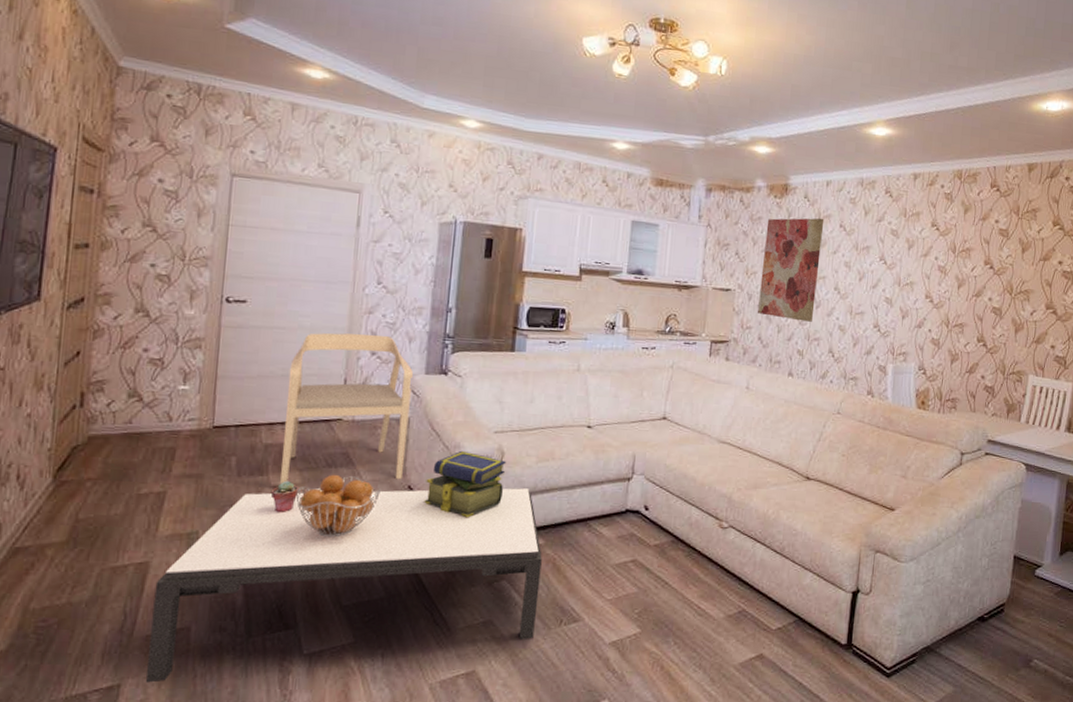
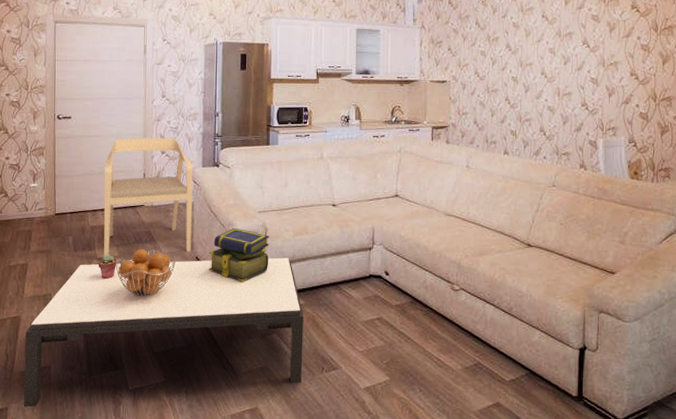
wall art: present [758,218,825,322] -> none [472,11,527,105]

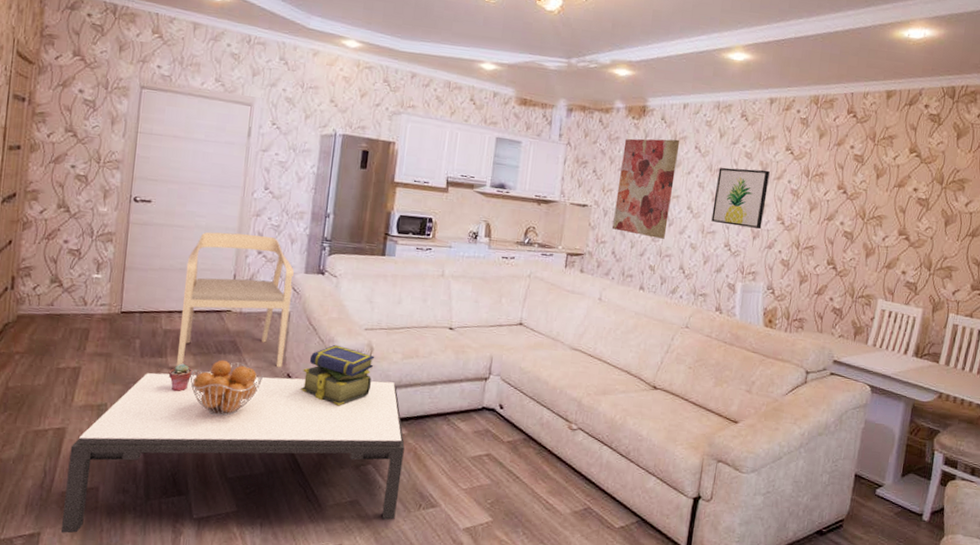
wall art: none [472,11,527,105] -> present [612,138,680,239]
wall art: none [566,30,618,86] -> present [711,167,770,229]

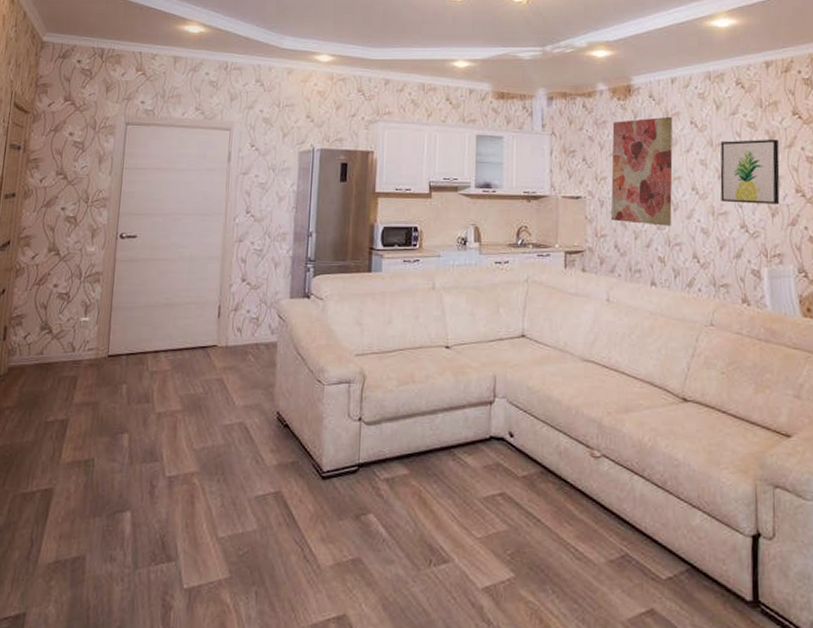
coffee table: present [60,373,405,533] -> none [46,413,408,613]
potted succulent: present [168,364,193,392] -> none [155,408,180,441]
armchair: present [177,232,294,368] -> none [164,261,279,411]
fruit basket: present [189,359,264,417] -> none [177,400,253,466]
stack of books: present [301,344,375,406] -> none [292,374,368,446]

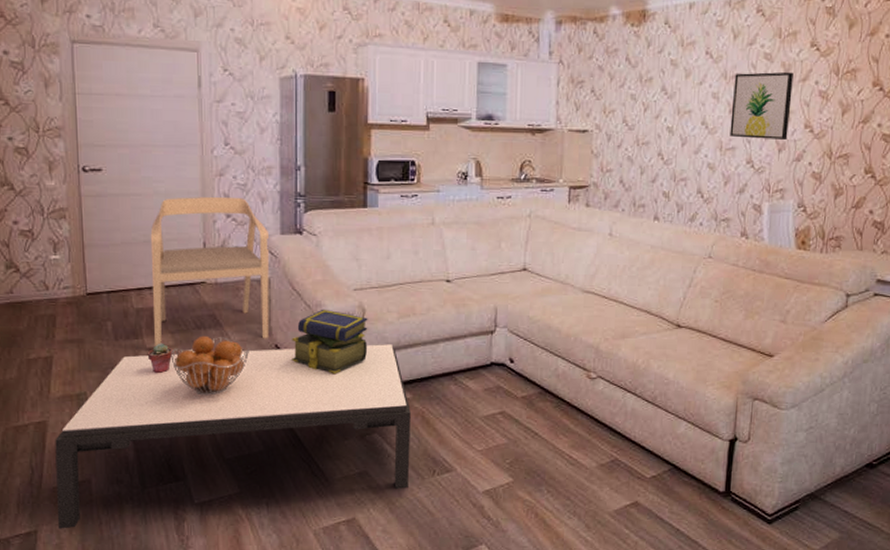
coffee table: none [46,413,408,613] -> present [55,344,411,529]
potted succulent: none [155,408,180,441] -> present [147,344,173,374]
armchair: none [164,261,279,411] -> present [150,196,270,346]
fruit basket: none [177,400,253,466] -> present [170,335,250,396]
stack of books: none [292,374,368,446] -> present [292,309,368,375]
wall art: present [611,116,673,226] -> none [618,45,688,161]

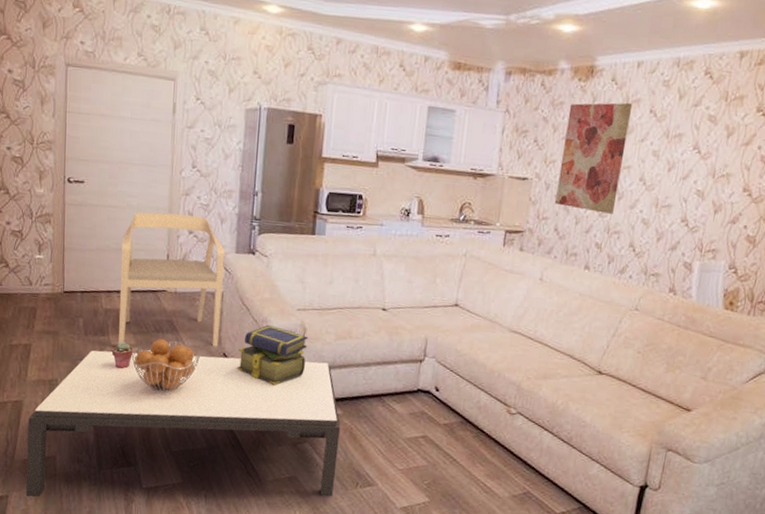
wall art: none [618,45,688,161] -> present [555,102,633,214]
wall art: present [730,71,794,140] -> none [666,133,737,202]

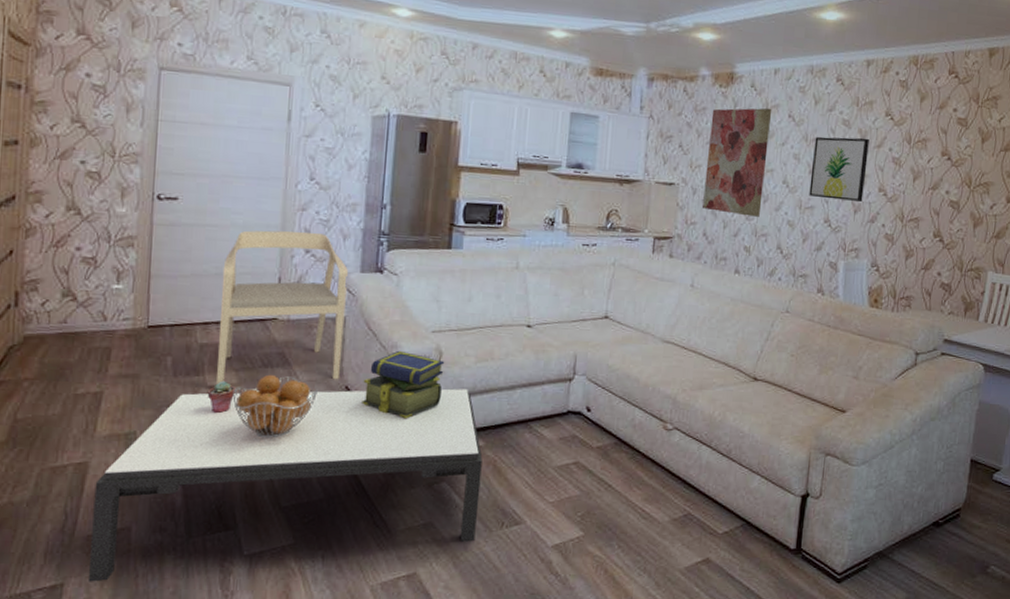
wall art: none [666,133,737,202] -> present [809,137,870,202]

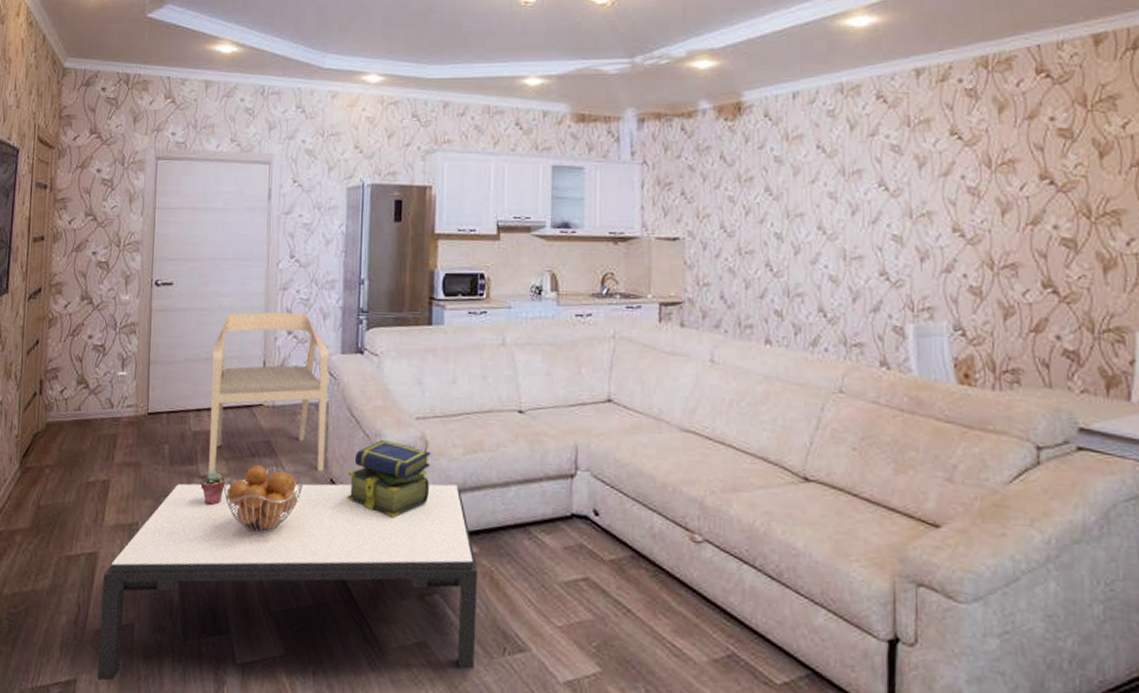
wall art: present [703,108,772,217] -> none [716,139,795,273]
wall art: present [809,137,870,202] -> none [854,165,932,246]

